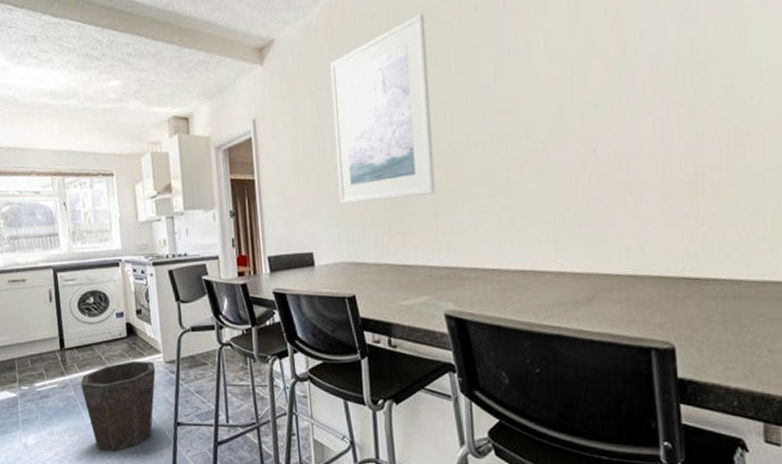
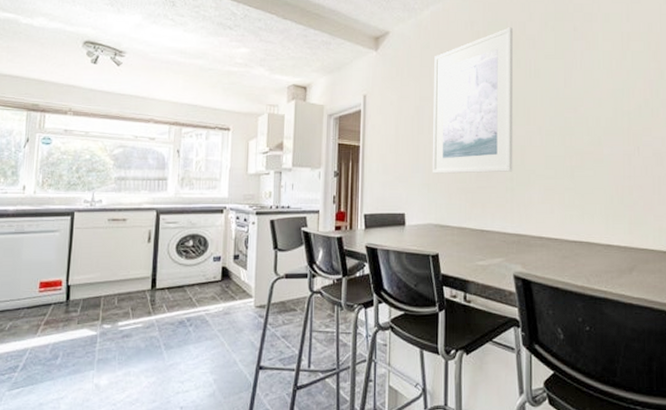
waste bin: present [80,361,156,452] -> none [166,304,246,395]

